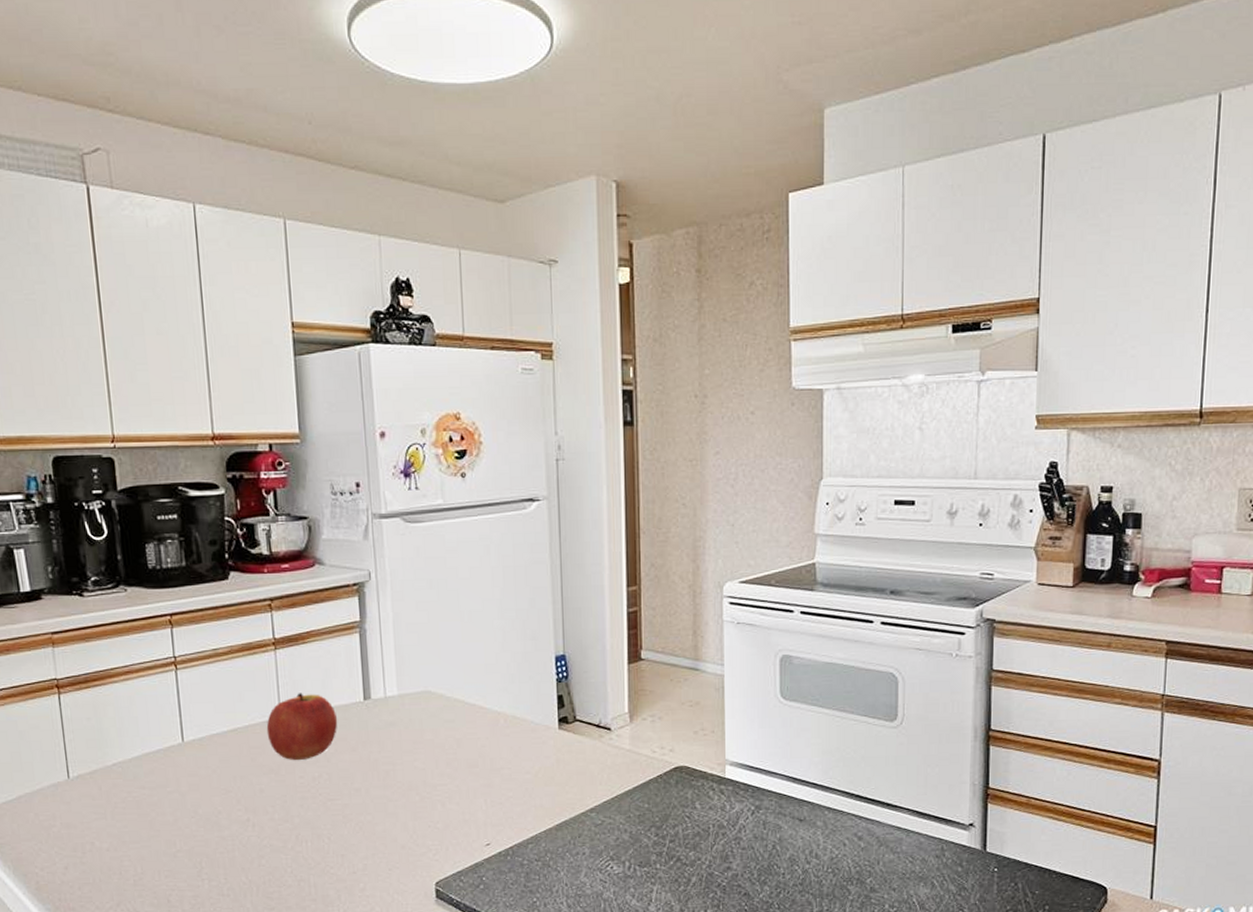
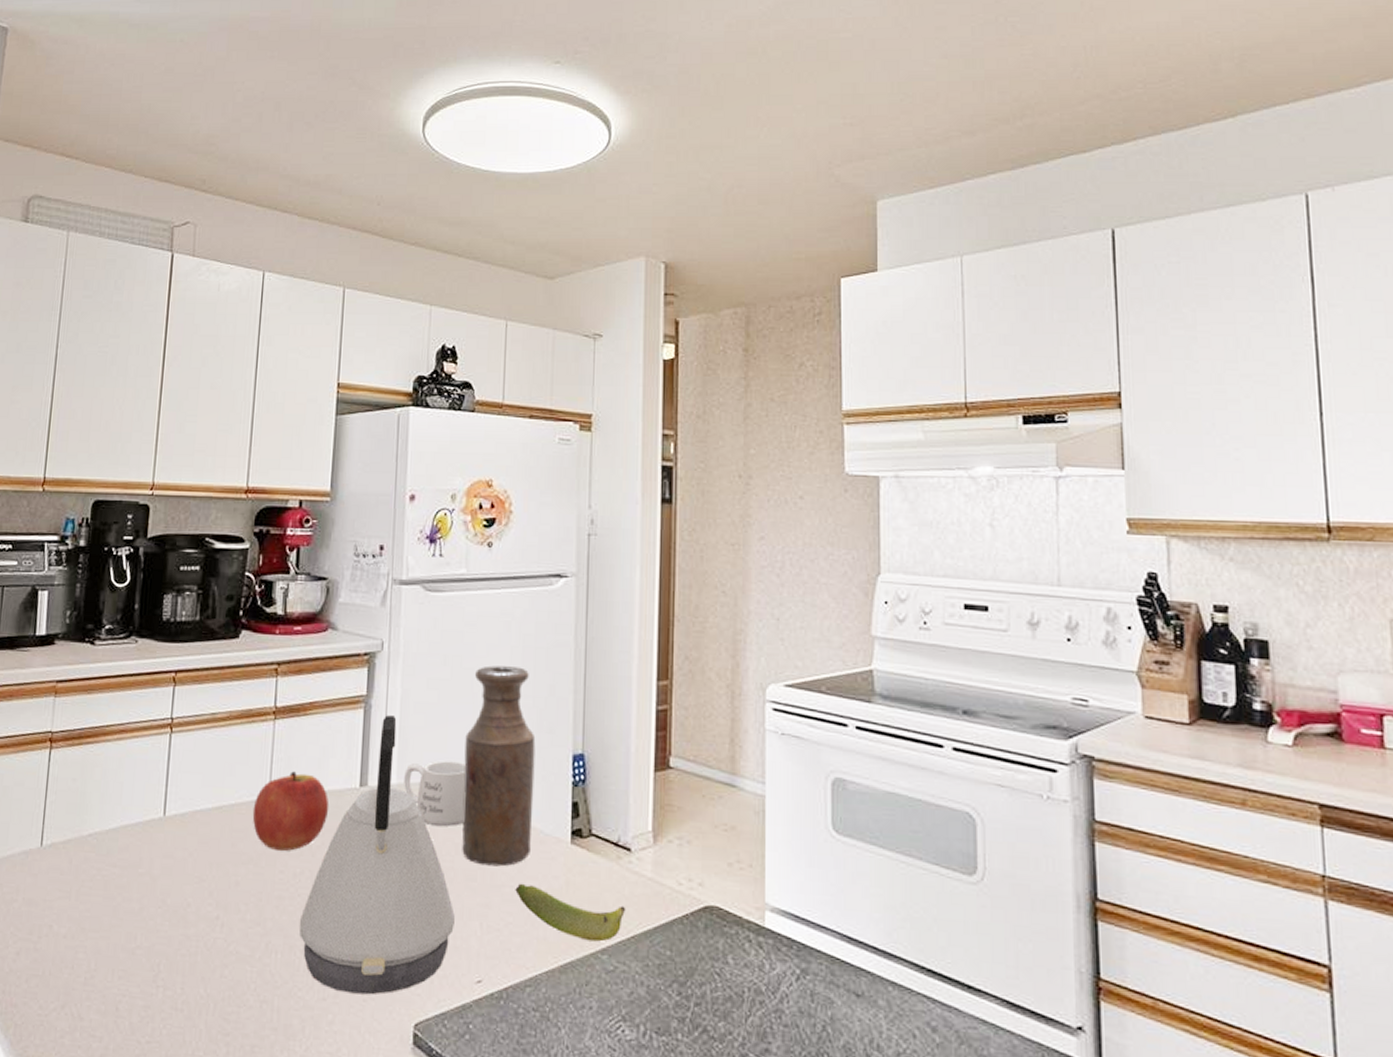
kettle: none [323,637,462,866] -> present [299,715,455,995]
mug: none [404,671,463,727] -> present [404,760,466,827]
bottle: none [456,585,524,754] -> present [462,665,536,867]
banana: none [513,765,610,804] -> present [515,883,626,942]

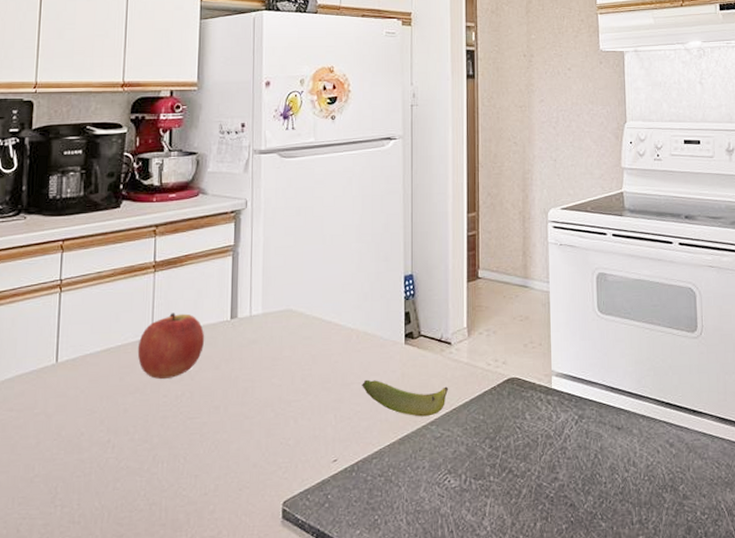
kettle: present [299,715,455,995] -> none [182,259,313,486]
mug: present [404,760,466,827] -> none [268,290,319,344]
bottle: present [462,665,536,867] -> none [317,212,375,370]

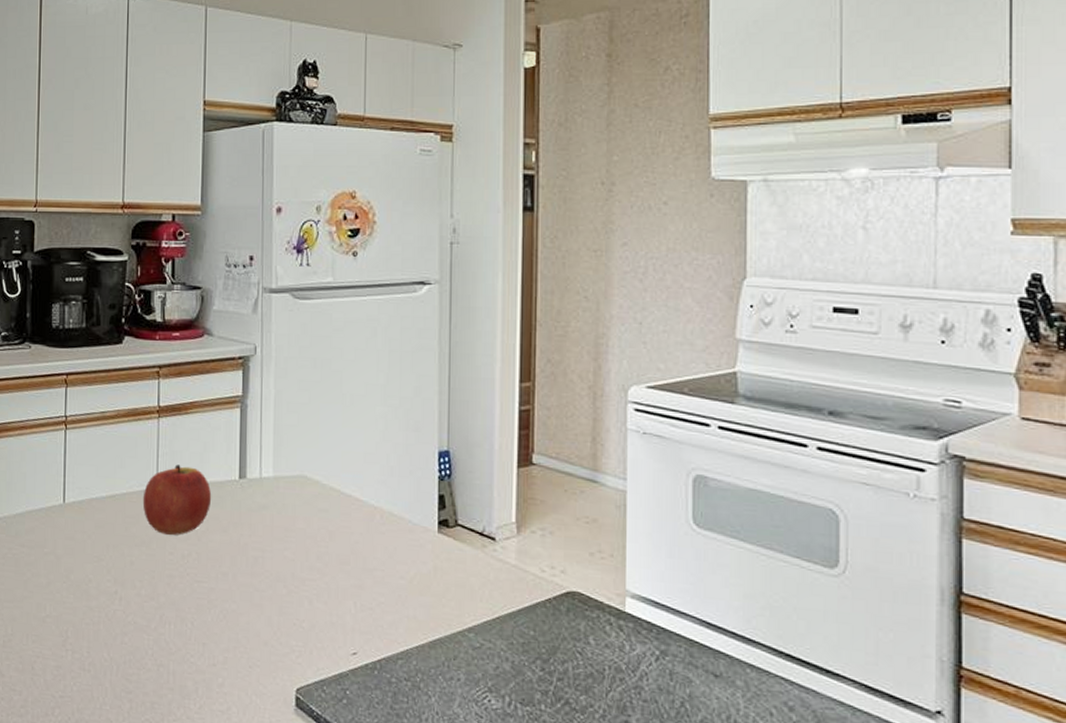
banana: present [362,379,449,417] -> none [386,567,492,622]

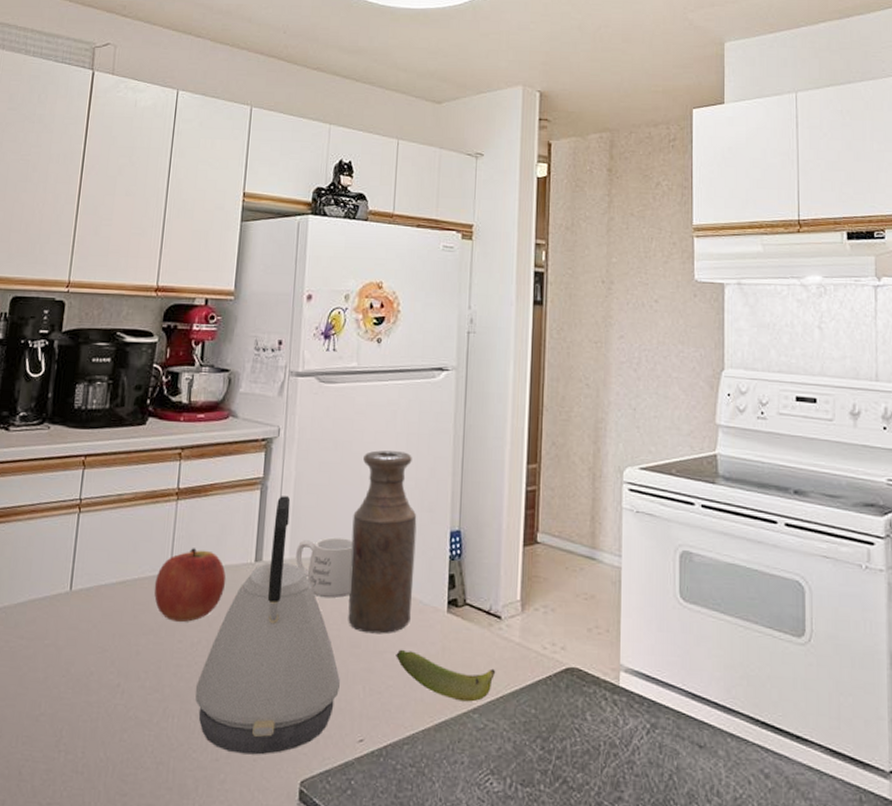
kettle: none [189,414,330,663] -> present [195,496,340,755]
mug: none [280,456,337,516] -> present [296,537,353,598]
bottle: none [335,368,403,553] -> present [348,450,417,634]
banana: none [386,567,492,622] -> present [396,649,496,702]

